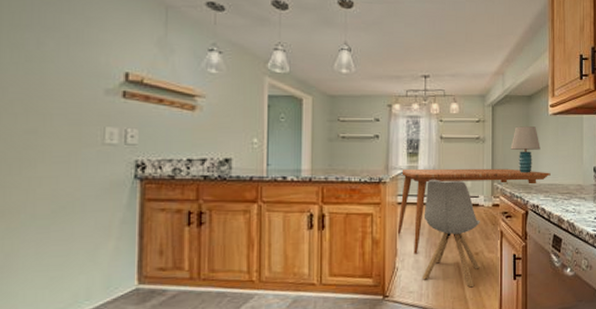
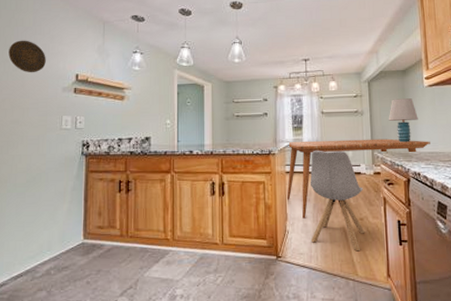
decorative plate: none [18,19,79,67] -> present [8,40,46,73]

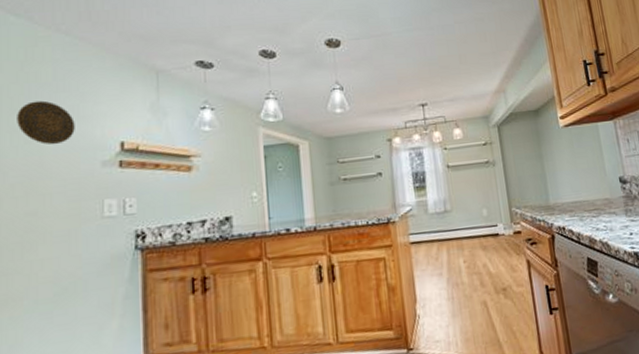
dining table: present [286,138,430,219] -> none [408,189,573,298]
chair: present [309,150,365,252] -> none [439,209,510,329]
lamp: present [388,98,418,143] -> none [524,142,557,194]

